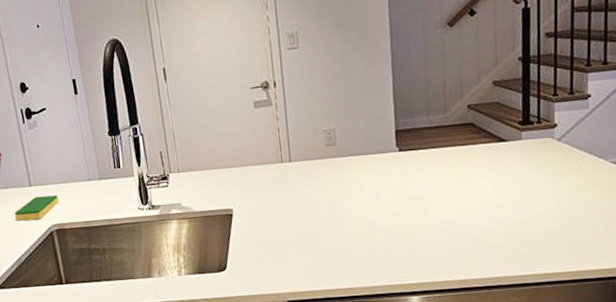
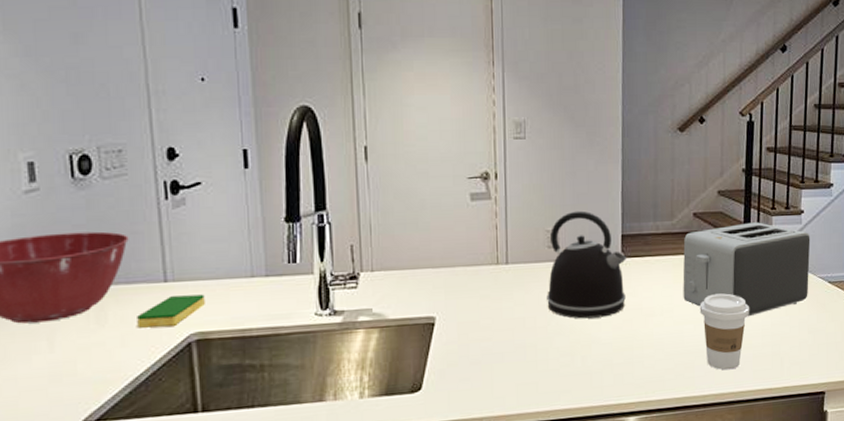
kettle: none [327,110,403,209] -> present [547,210,627,319]
toaster: none [458,109,600,204] -> present [683,222,811,317]
coffee cup: none [478,181,533,255] -> present [699,293,750,371]

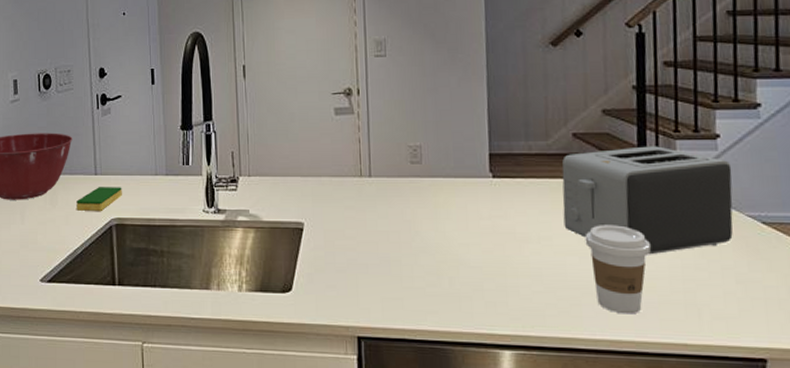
kettle: present [547,210,627,319] -> none [410,127,496,239]

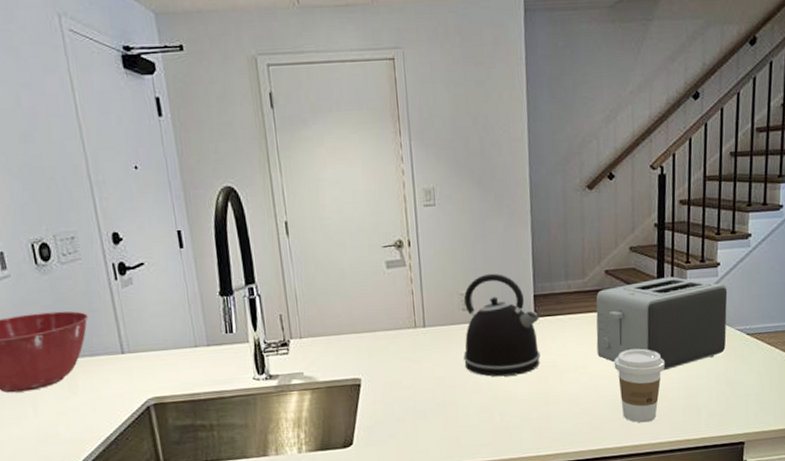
dish sponge: present [76,187,122,211] -> none [102,364,158,395]
kettle: none [410,127,496,239] -> present [463,273,540,377]

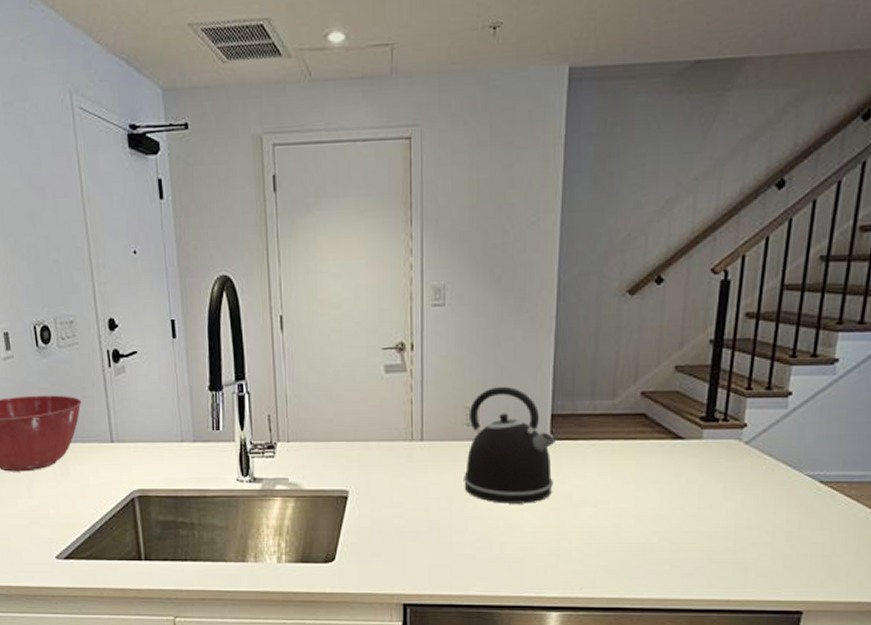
toaster: present [596,276,728,371] -> none [622,405,799,516]
coffee cup: present [614,348,666,423] -> none [642,487,708,574]

